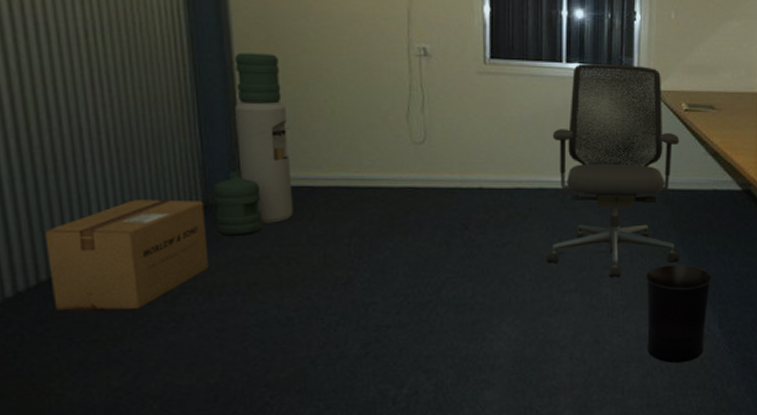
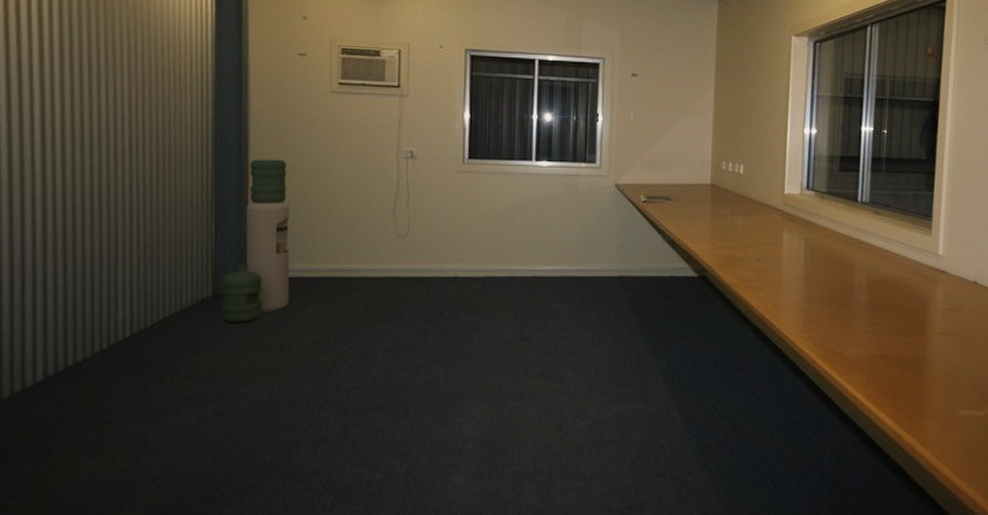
box: present [44,199,209,312] -> none [76,290,213,396]
office chair: present [547,63,680,279] -> none [515,160,640,364]
waste bin: present [646,264,713,364] -> none [607,349,671,450]

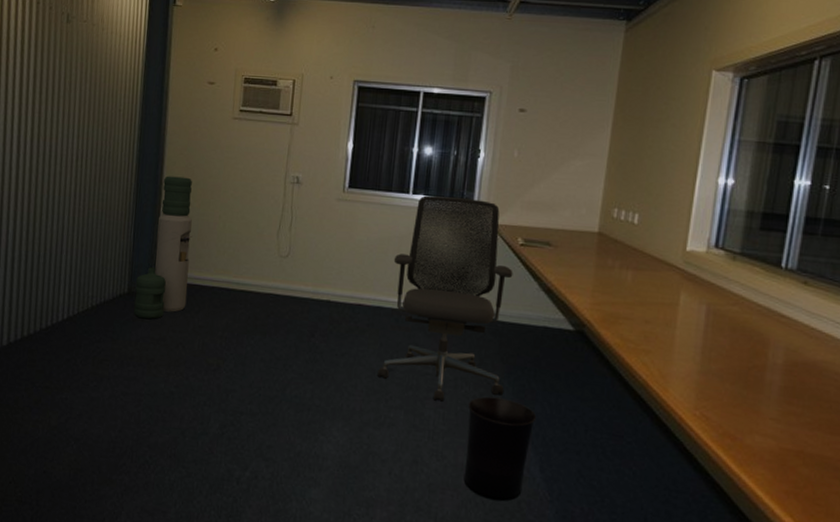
office chair: none [515,160,640,364] -> present [378,195,513,403]
waste bin: none [607,349,671,450] -> present [463,396,537,502]

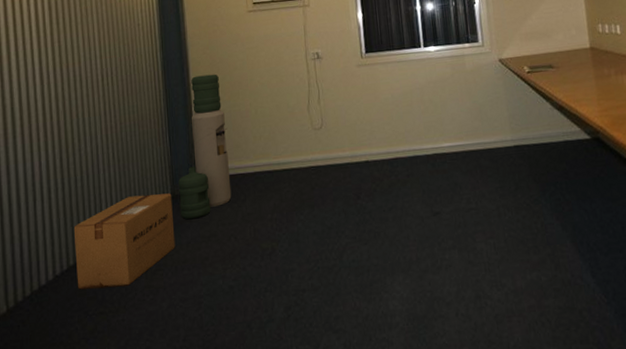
box: none [28,283,128,369] -> present [73,193,175,290]
office chair: present [378,195,513,403] -> none [419,40,544,234]
waste bin: present [463,396,537,502] -> none [514,215,581,317]

